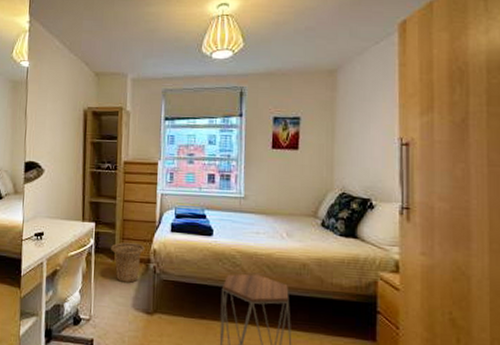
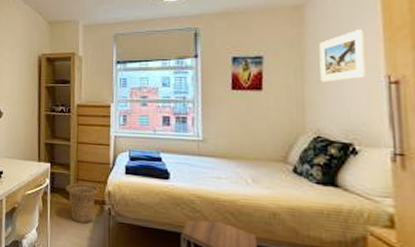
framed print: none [347,95,384,143] -> present [319,29,366,83]

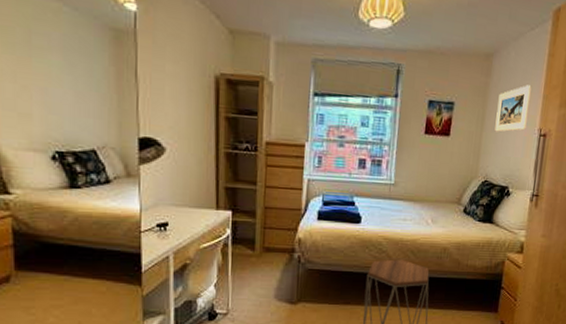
basket: present [66,182,99,224] -> none [251,231,289,275]

